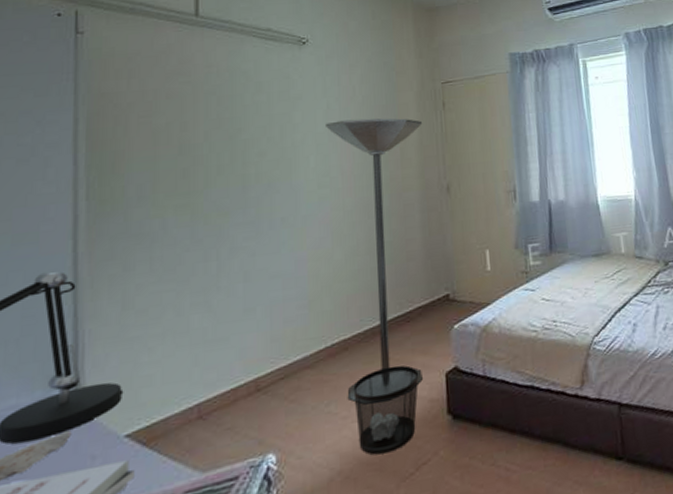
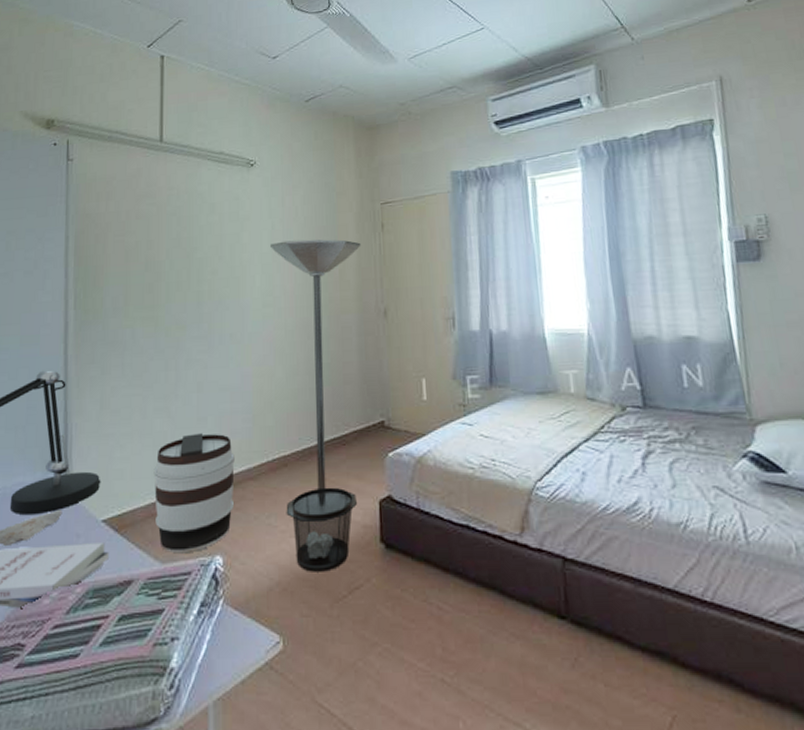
barrel: none [191,324,289,459] -> present [153,433,235,554]

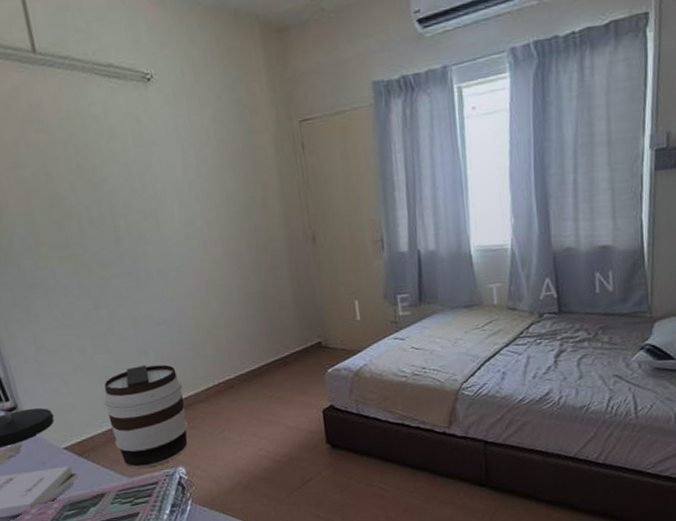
floor lamp: present [270,239,361,521] -> none [184,163,302,432]
waste bin: present [291,487,354,572] -> none [242,402,300,472]

